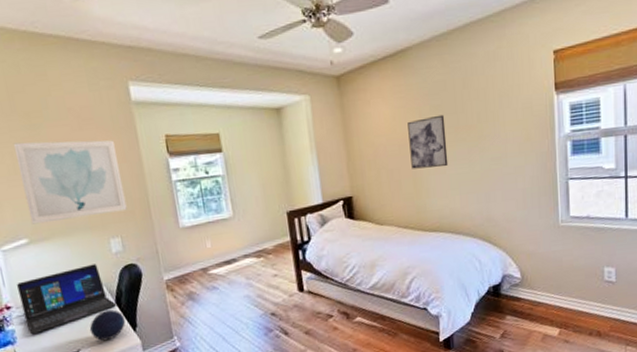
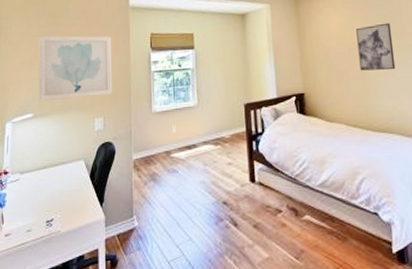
laptop: present [17,264,117,335] -> none [16,139,91,200]
decorative orb: present [89,309,126,341] -> none [64,183,95,213]

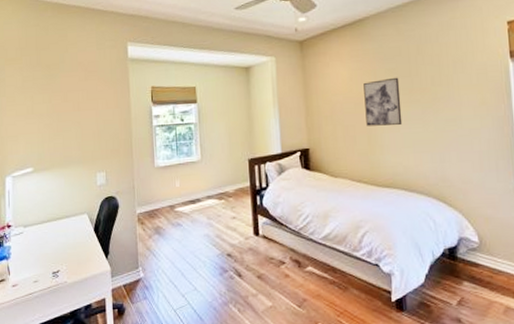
wall art: present [38,35,113,102] -> none [34,88,114,156]

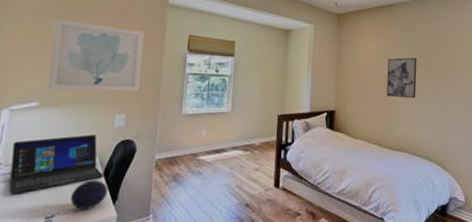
laptop: none [19,194,95,252] -> present [9,134,104,194]
wall art: none [34,88,114,156] -> present [47,19,144,92]
decorative orb: none [70,236,100,265] -> present [70,180,109,210]

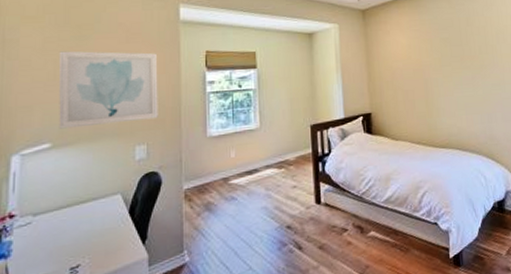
laptop: present [9,134,104,194] -> none [27,171,130,247]
decorative orb: present [70,180,109,210] -> none [95,220,136,255]
wall art: present [387,57,417,99] -> none [421,46,456,91]

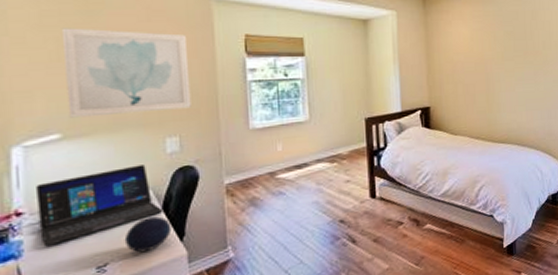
laptop: none [27,171,130,247] -> present [36,164,163,247]
decorative orb: none [95,220,136,255] -> present [124,216,172,253]

